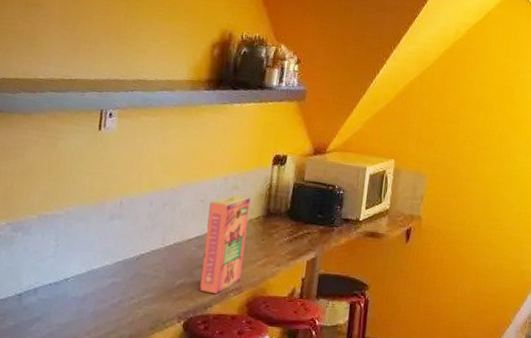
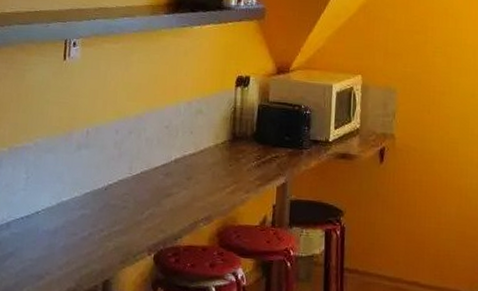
cereal box: present [200,195,251,294] -> none [169,119,215,224]

